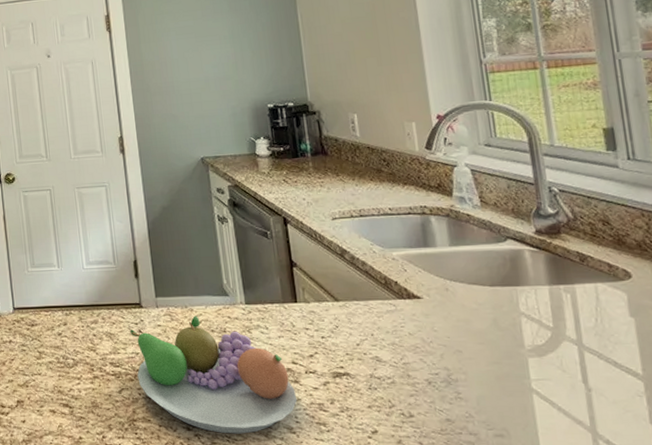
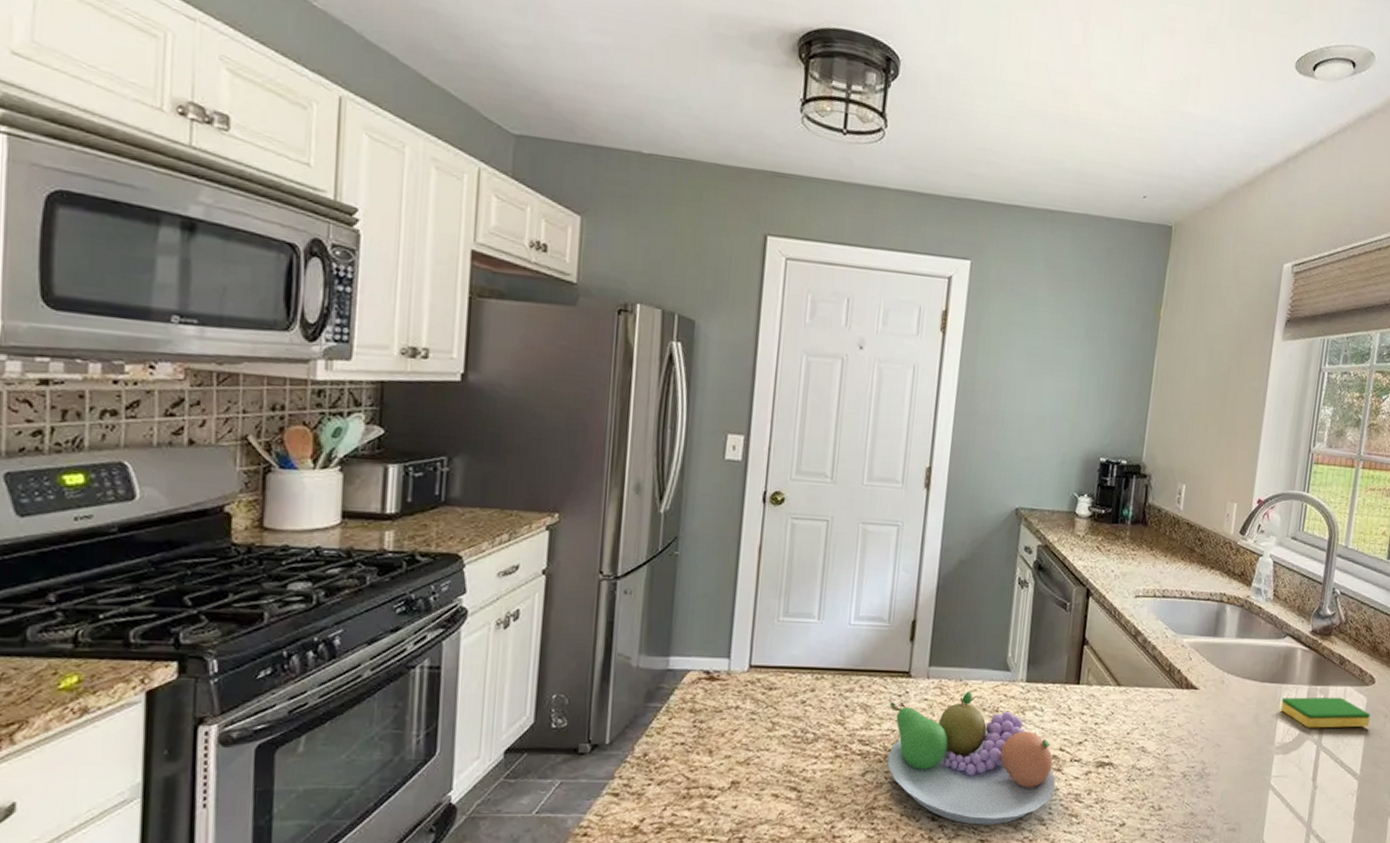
dish sponge: none [520,295,639,329] -> present [1280,697,1371,728]

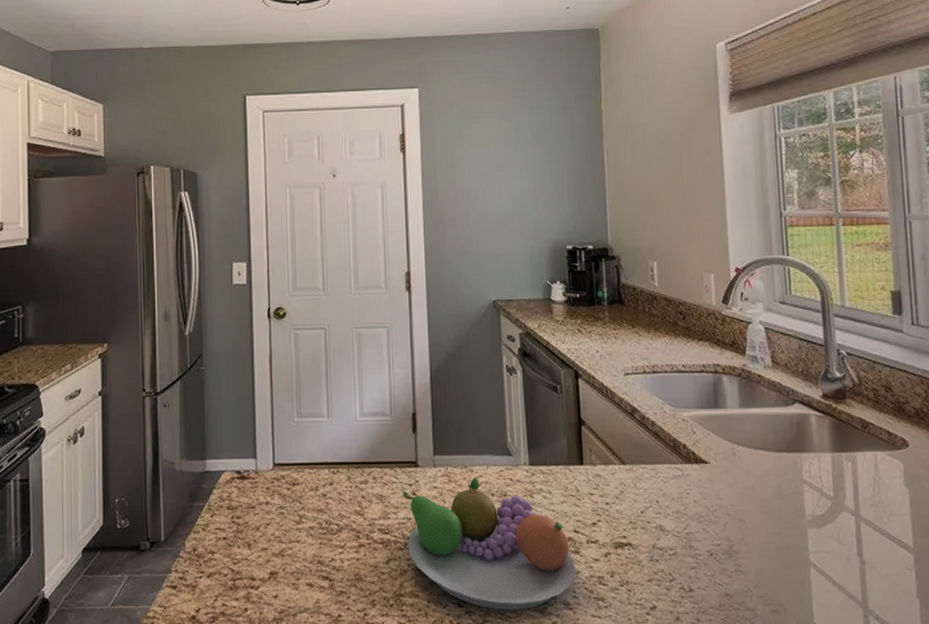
dish sponge: present [1280,697,1371,728] -> none [804,463,913,498]

